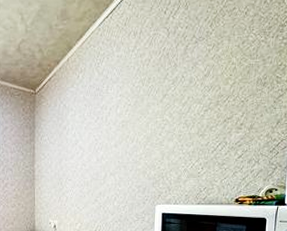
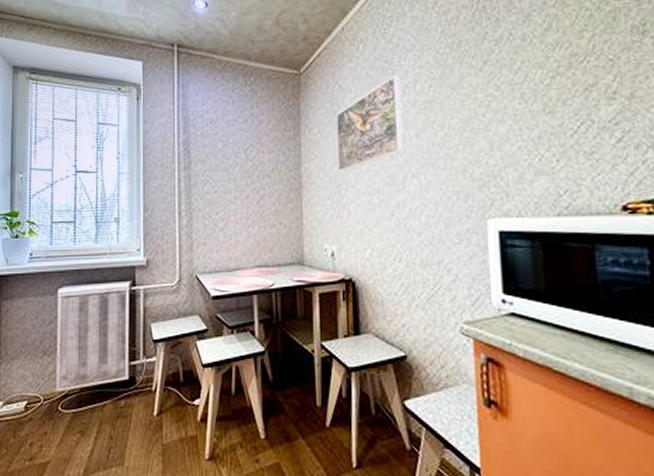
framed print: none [60,100,107,169] -> present [336,74,404,172]

